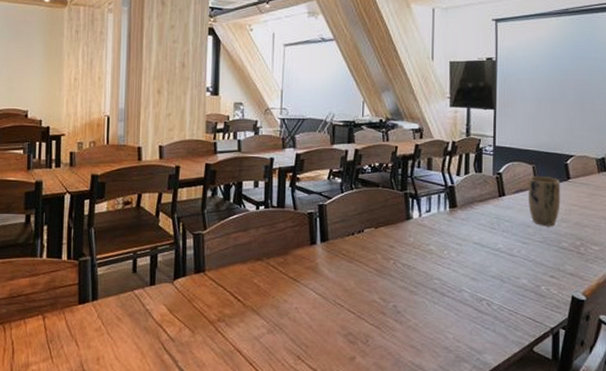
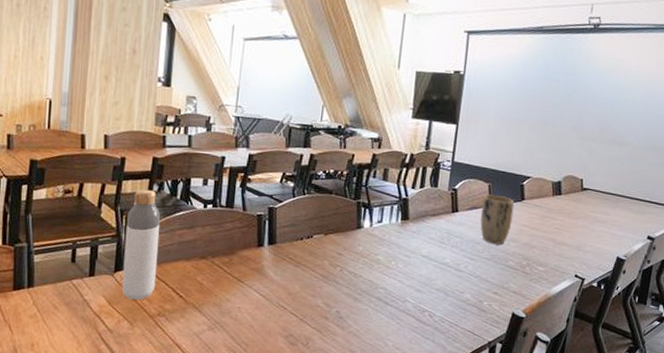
bottle: none [182,195,216,307] -> present [122,189,161,300]

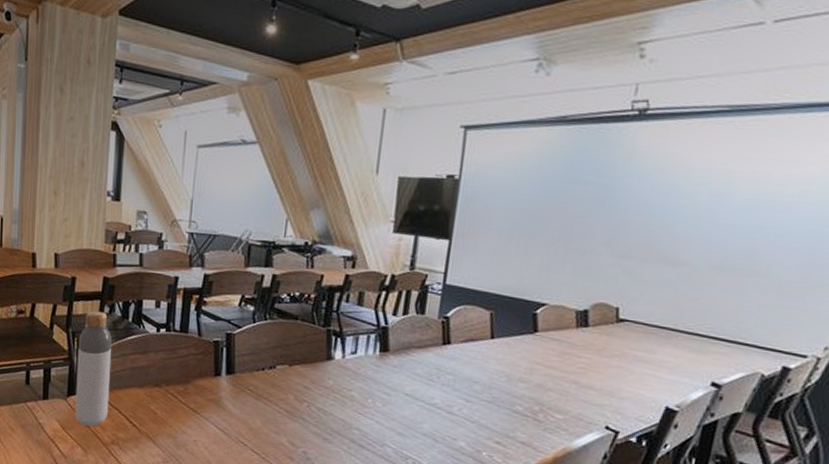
plant pot: present [480,195,515,245] -> none [479,324,524,385]

